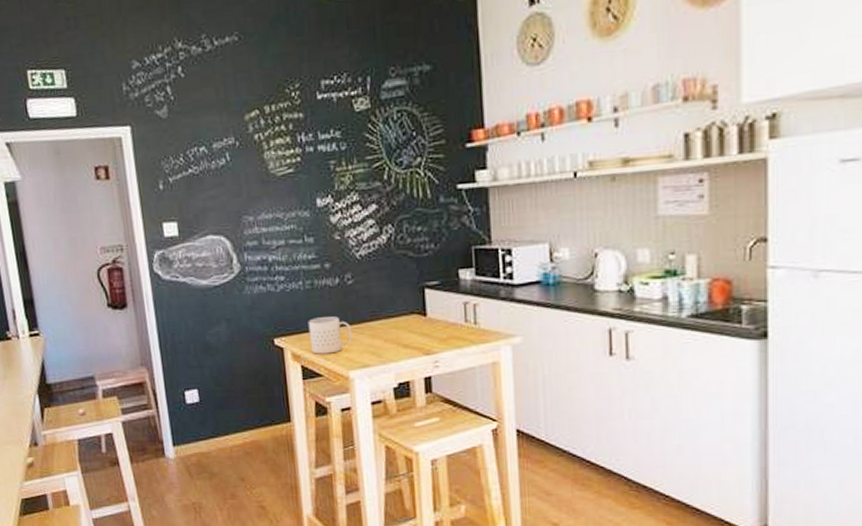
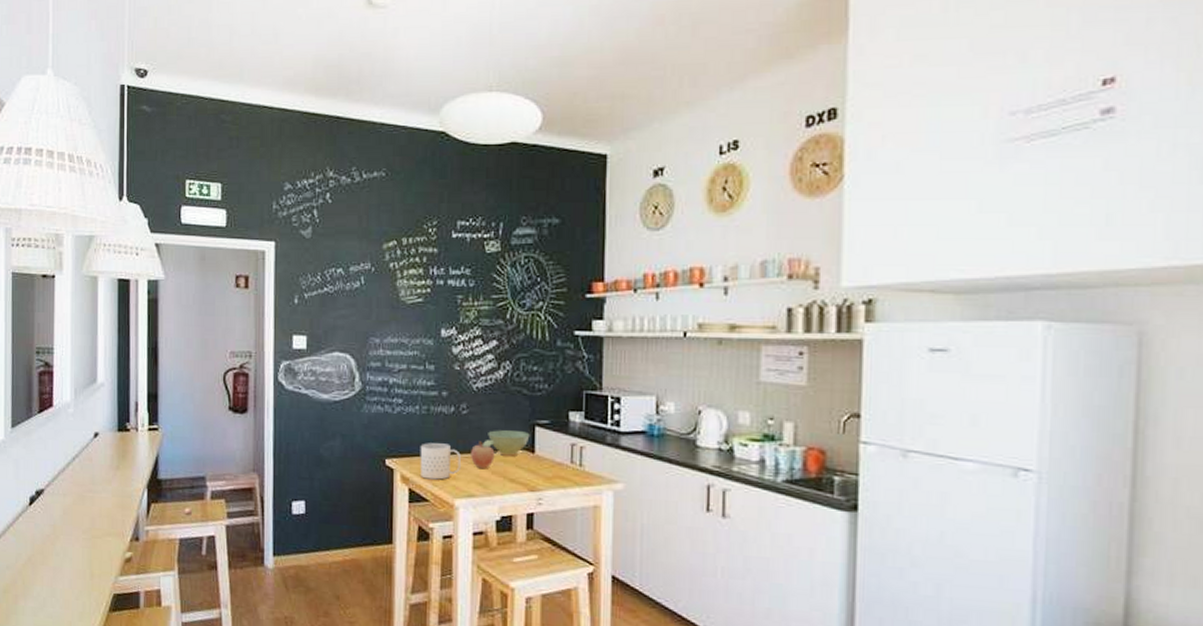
fruit: none [360,308,386,338] -> present [471,440,495,469]
bowl: none [376,295,420,322] -> present [488,430,530,456]

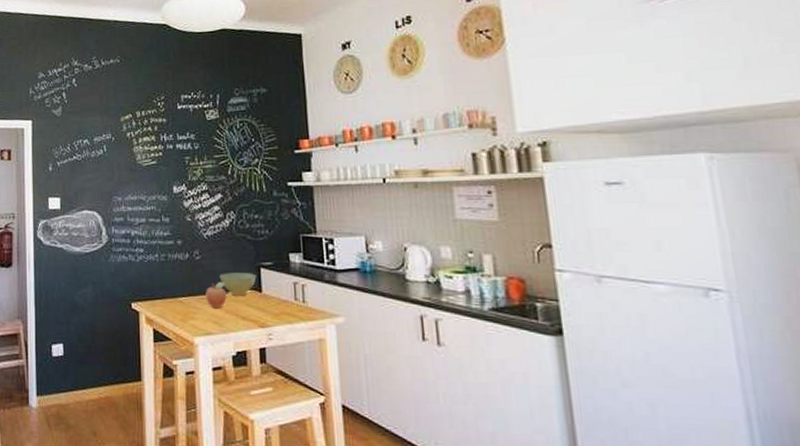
mug: present [419,443,462,480] -> none [161,287,199,320]

